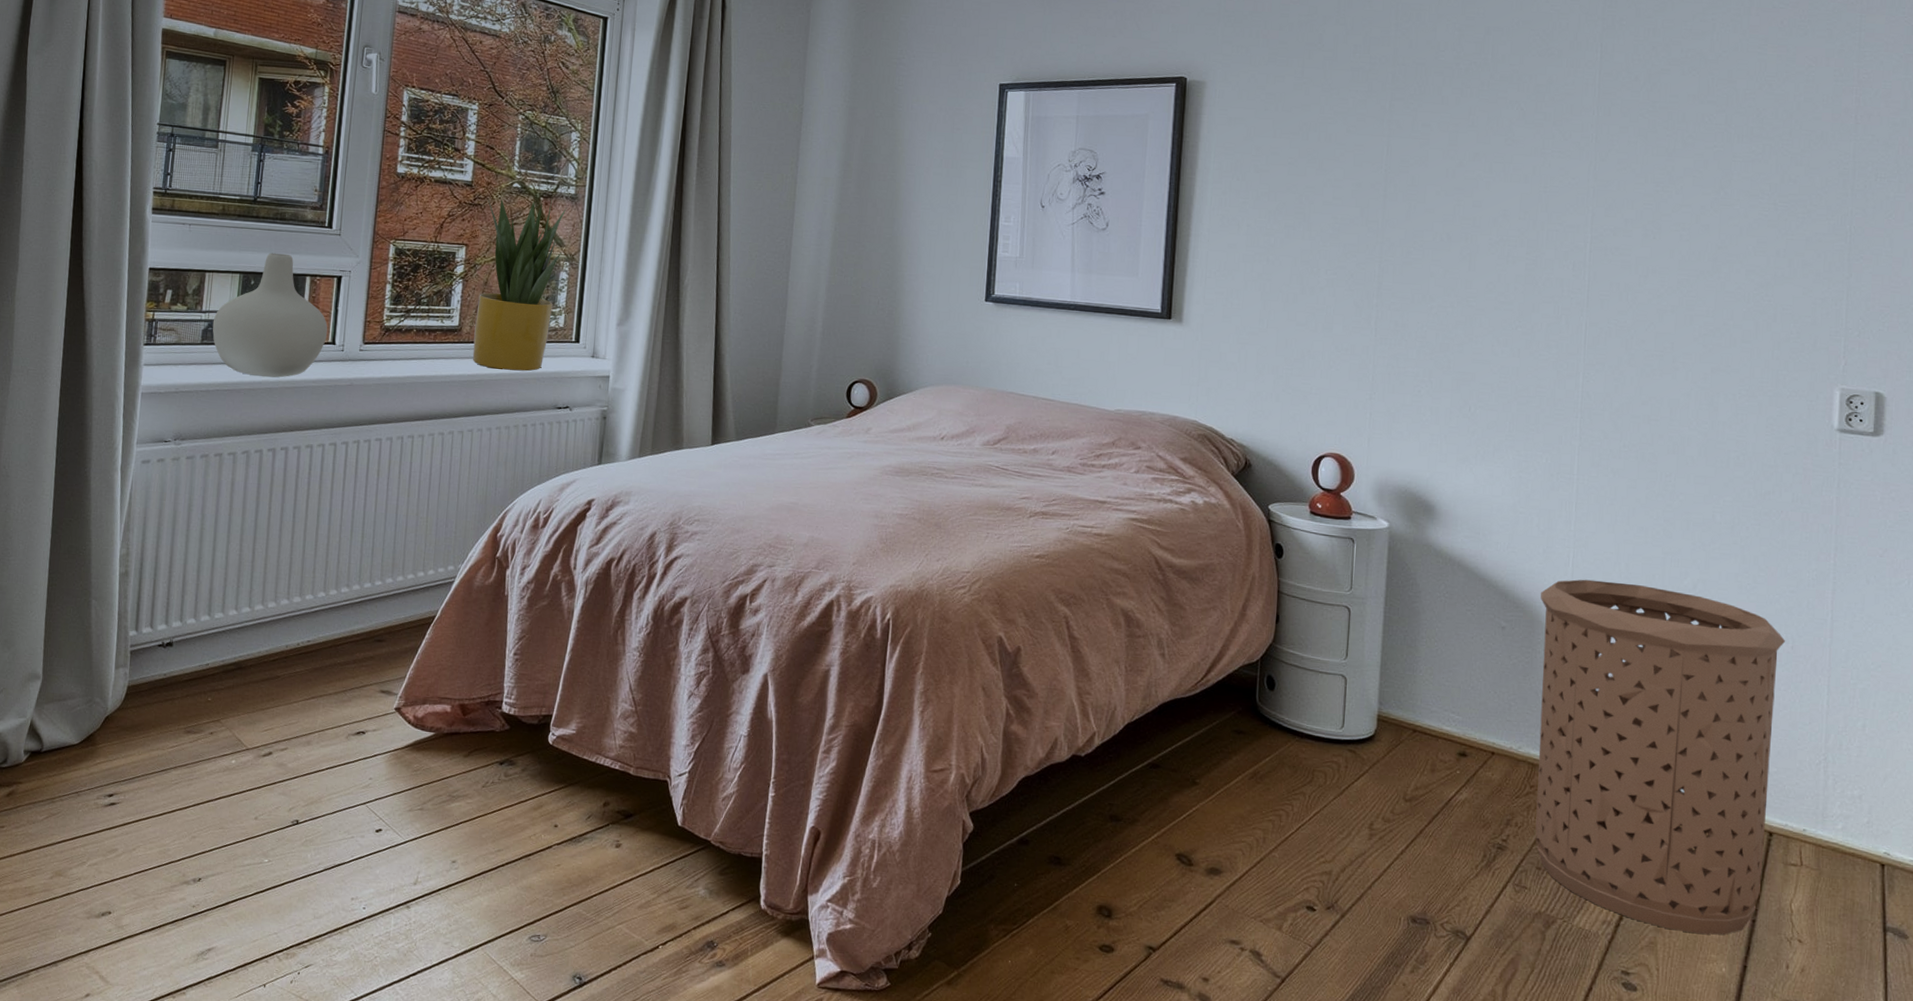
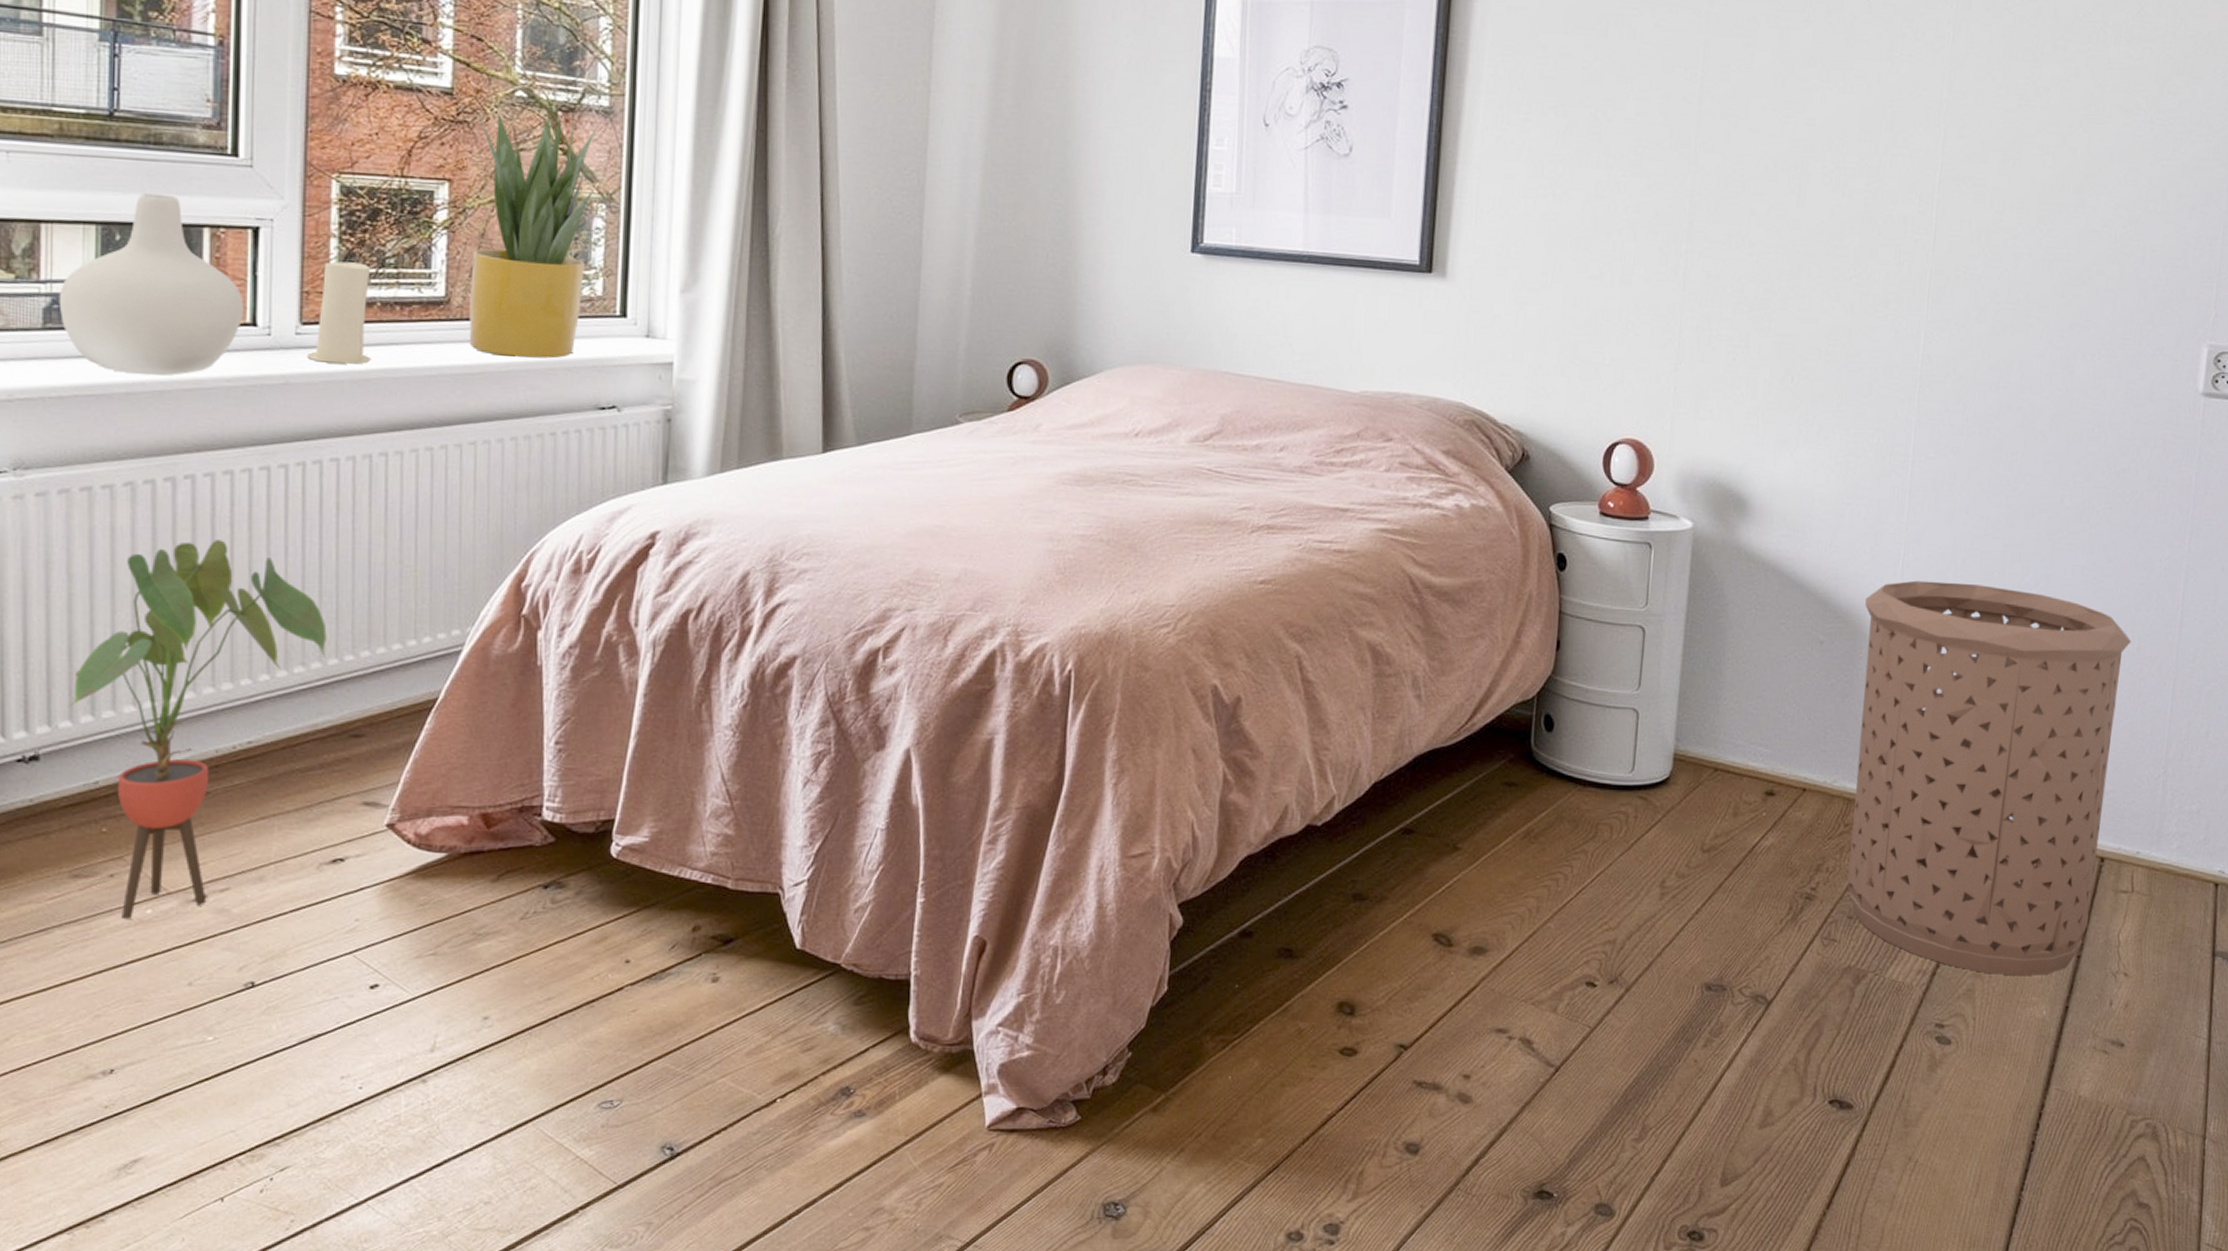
house plant: none [194,494,365,766] -> present [68,539,327,919]
candle: none [365,300,411,373] -> present [306,261,372,364]

